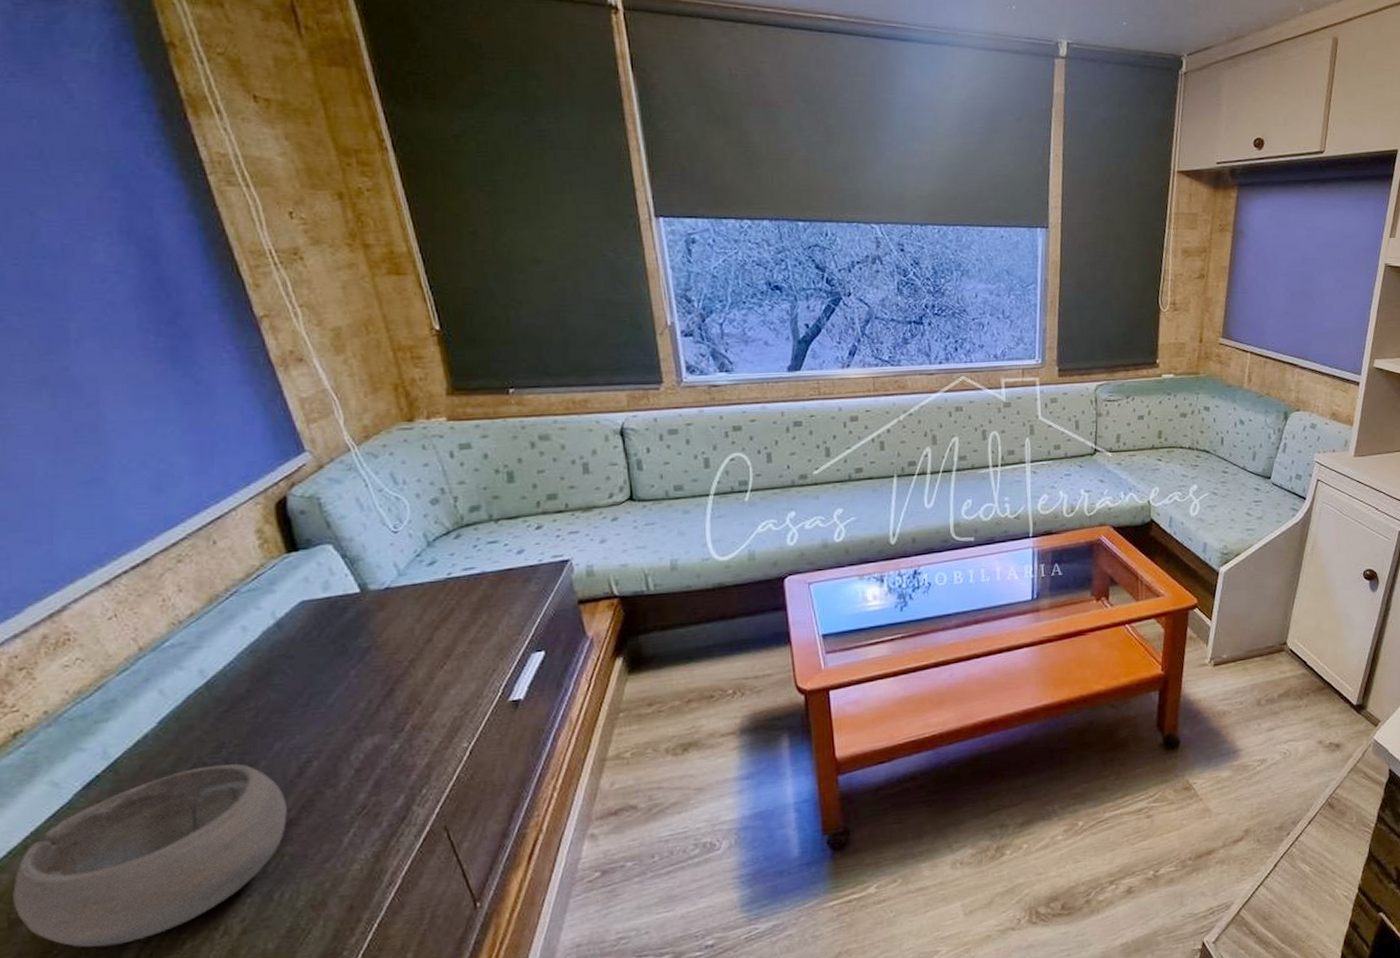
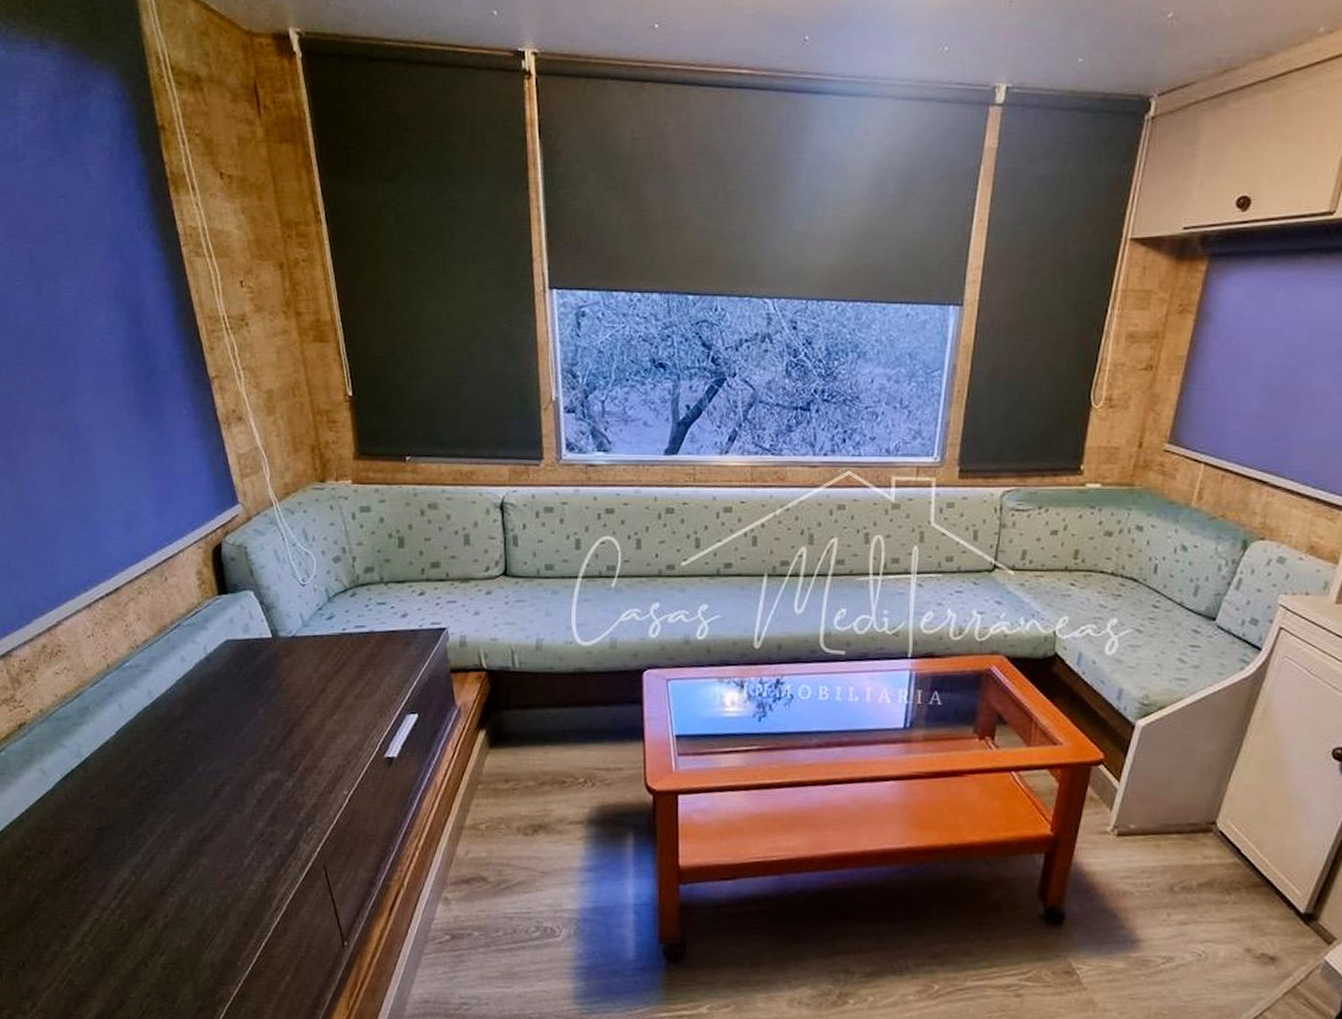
bowl: present [13,764,287,948] -> none [11,776,204,917]

